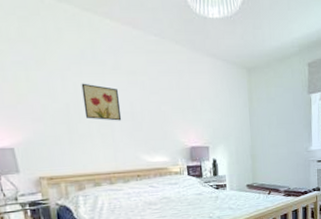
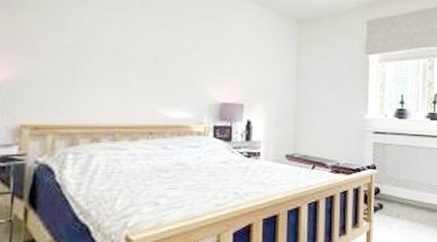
wall art: present [81,83,122,121] -> none [96,18,143,65]

